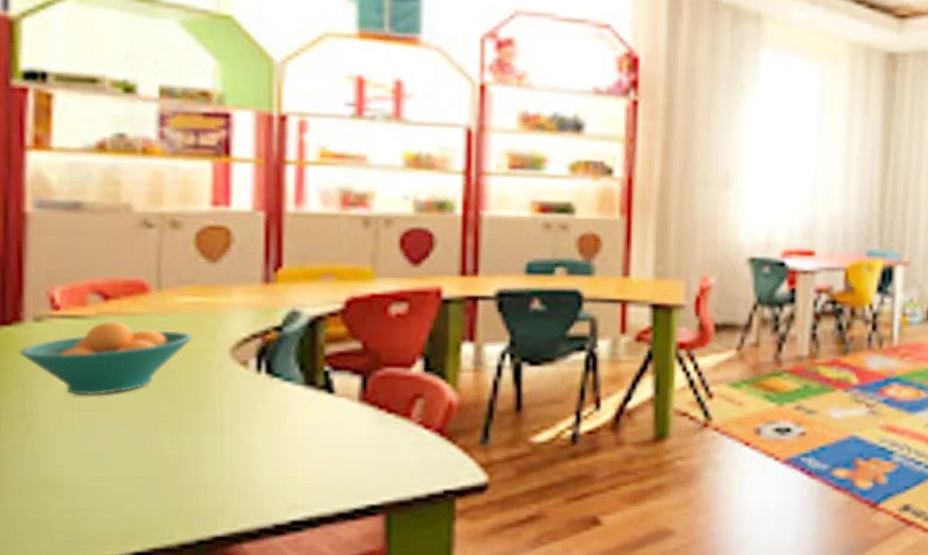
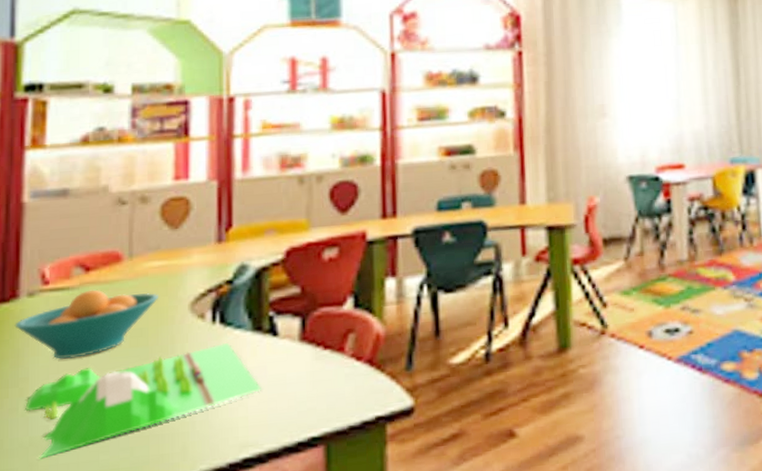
board game: none [34,394,315,503] -> present [25,342,262,461]

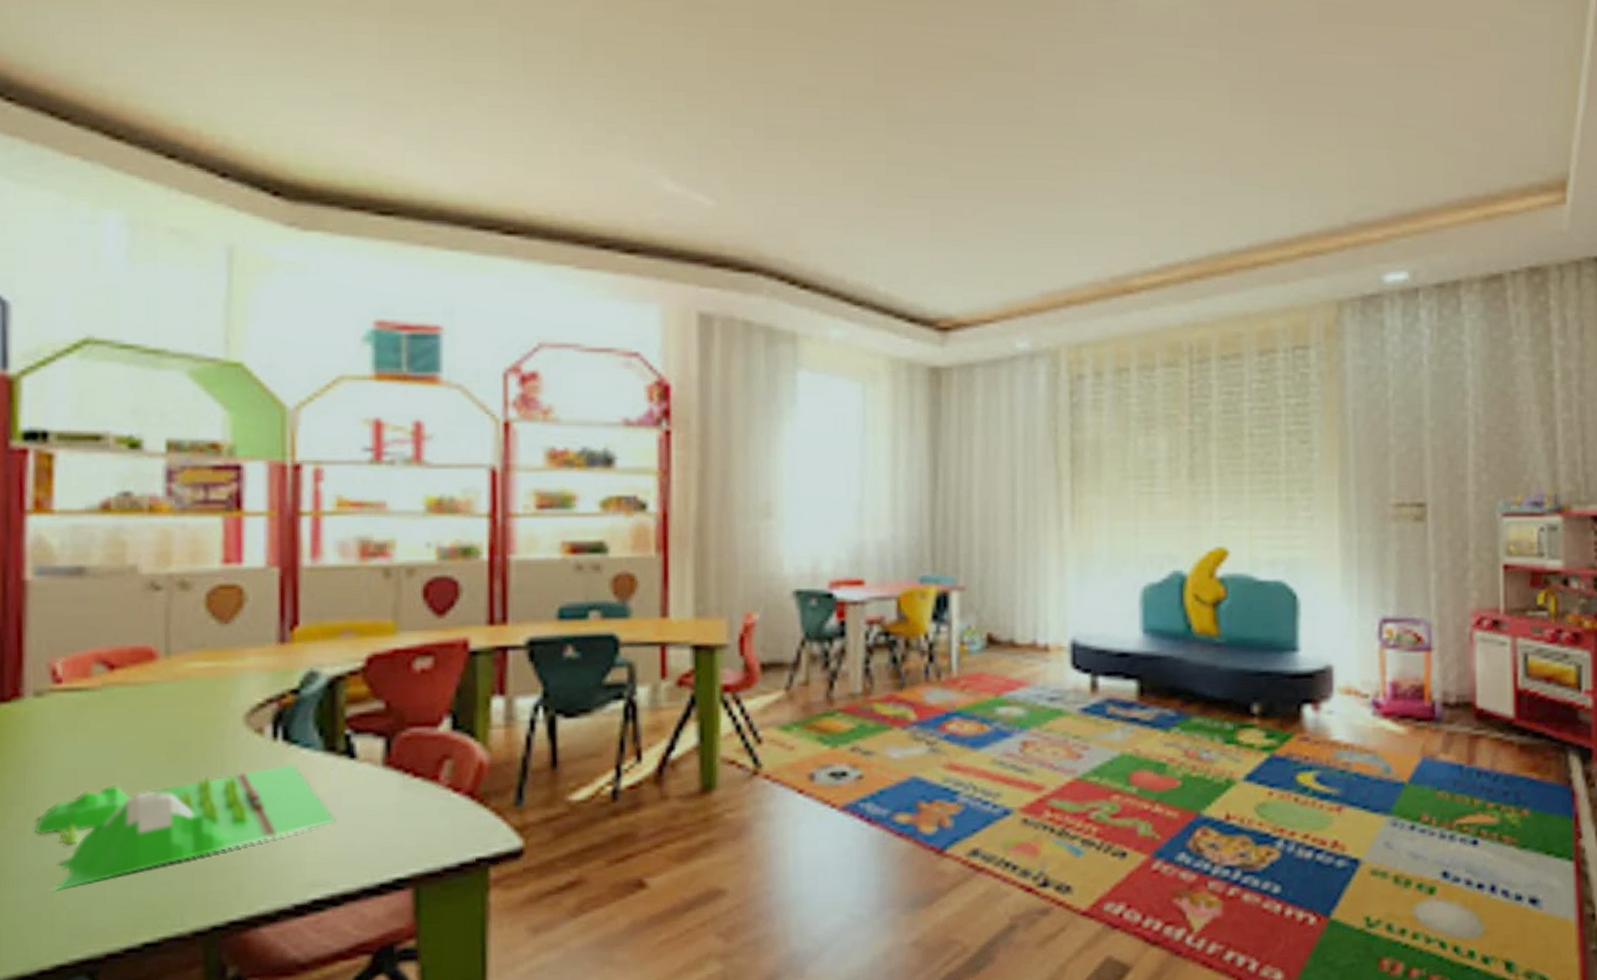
fruit bowl: present [14,289,160,359] -> none [18,692,205,774]

